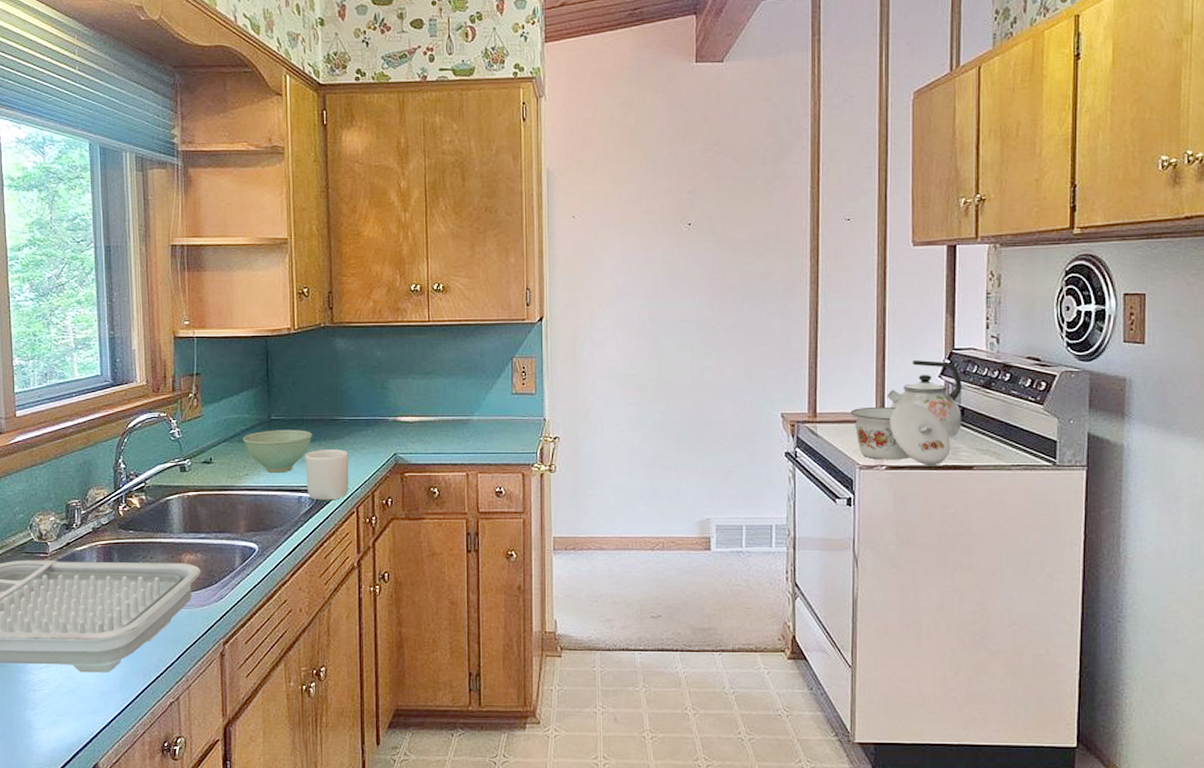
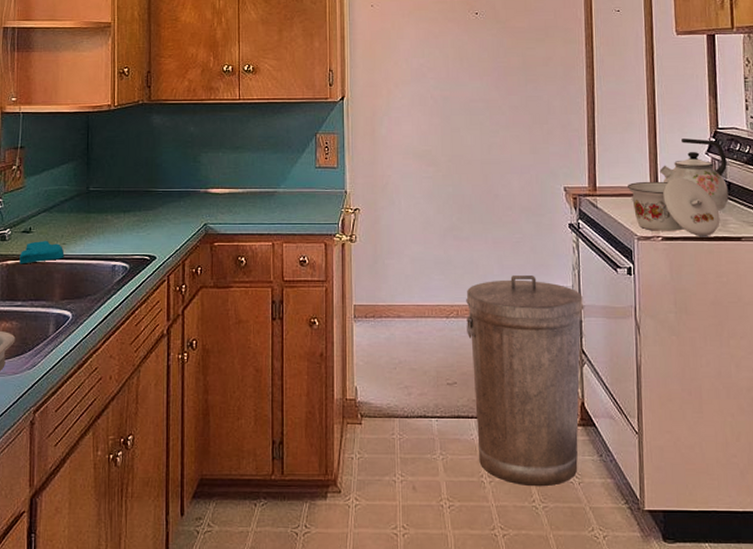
sponge: none [201,472,248,496] -> present [19,241,65,264]
bowl: present [242,429,313,473] -> none [61,200,129,242]
mug: present [305,448,349,501] -> none [120,219,162,269]
trash can: none [673,507,799,718] -> present [466,276,584,486]

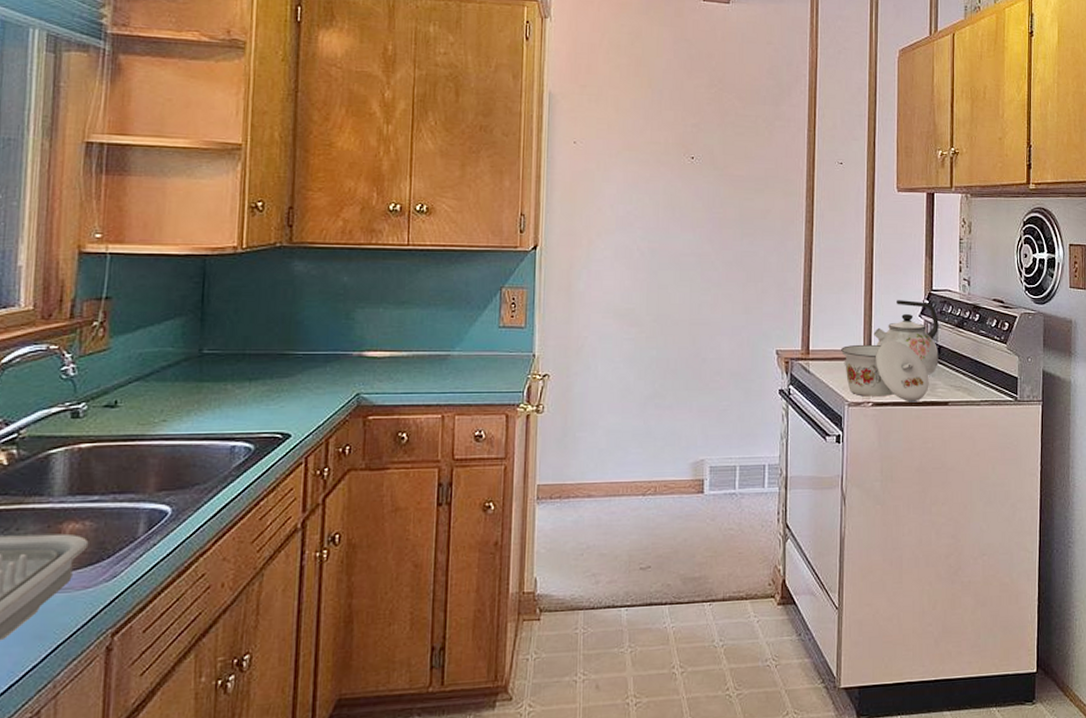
sponge: present [19,241,65,264] -> none [98,417,164,448]
trash can: present [466,276,584,486] -> none [665,446,791,674]

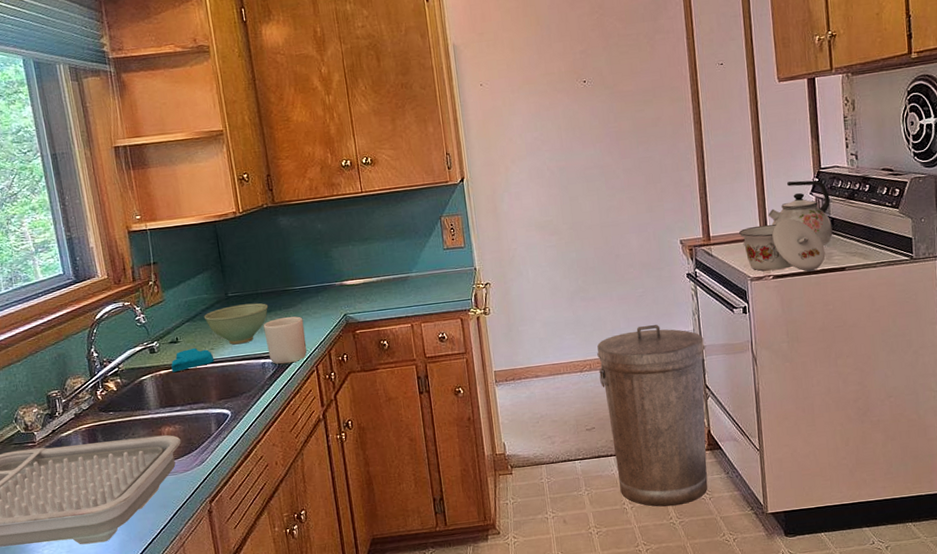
sponge: none [98,417,164,448] -> present [171,348,215,373]
bowl: none [161,366,256,418] -> present [203,303,269,345]
mug: none [242,388,300,451] -> present [263,316,307,365]
trash can: none [665,446,791,674] -> present [597,325,708,507]

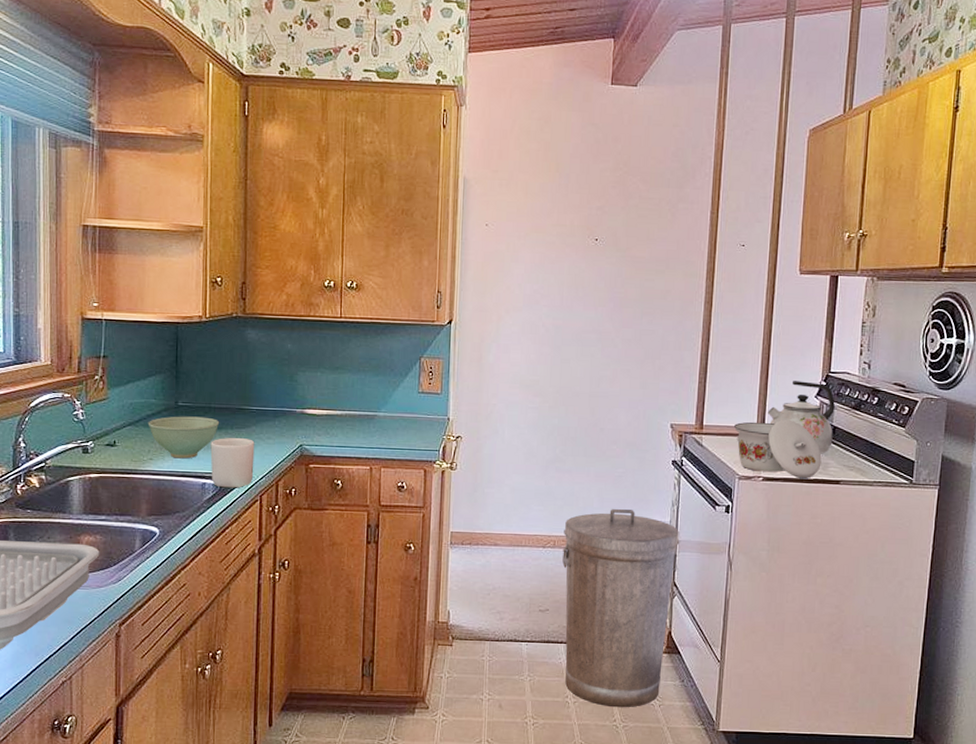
sponge: present [171,348,215,373] -> none [103,455,151,478]

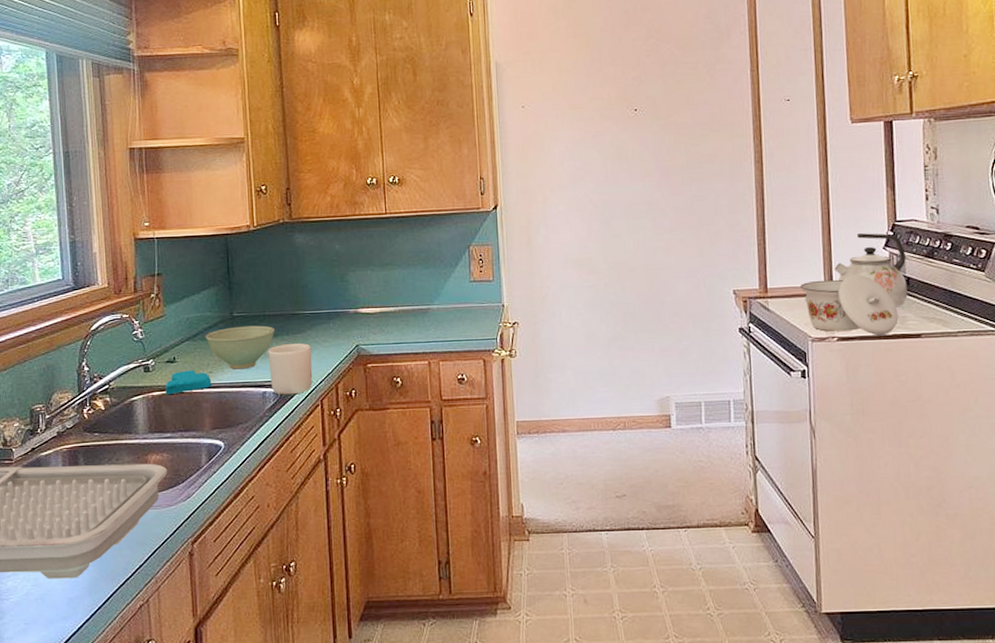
sponge: none [103,455,151,478] -> present [165,370,212,395]
trash can: present [562,509,680,707] -> none [633,383,757,594]

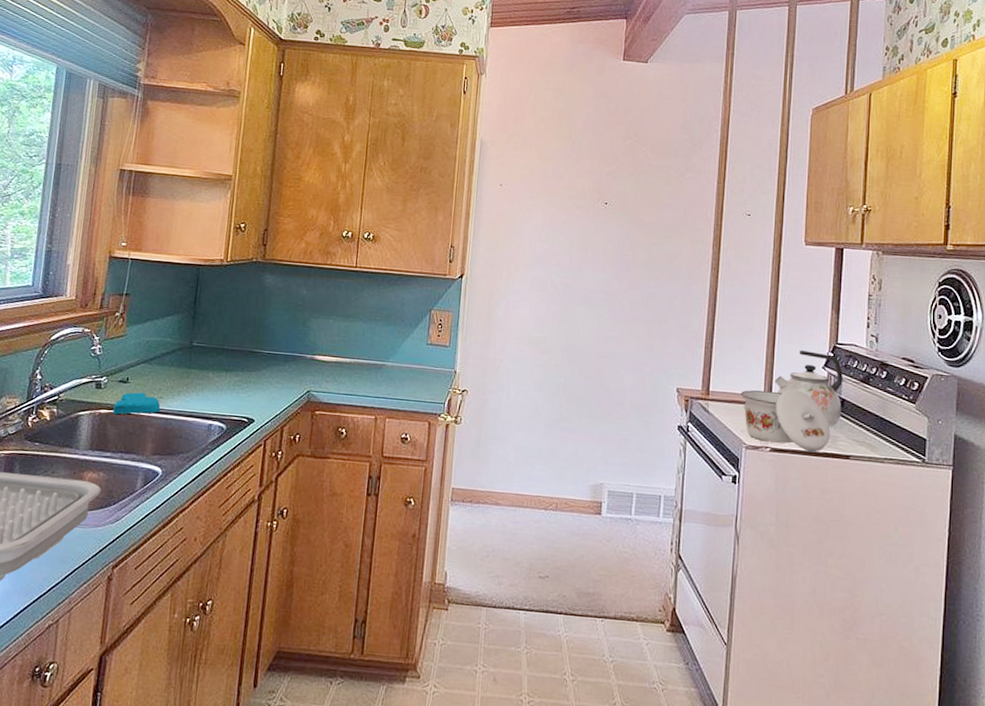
bowl: present [205,325,275,370] -> none [161,356,232,399]
mug: present [268,343,313,395] -> none [218,380,264,432]

